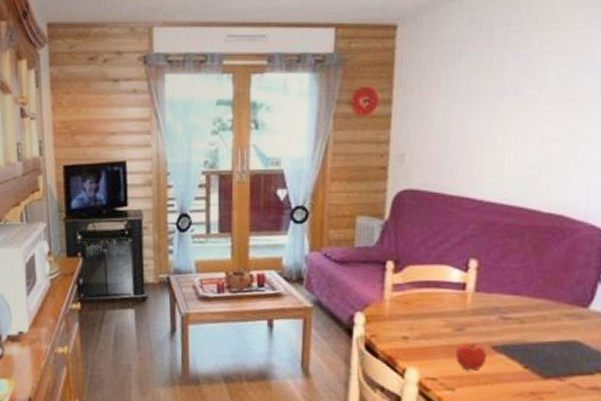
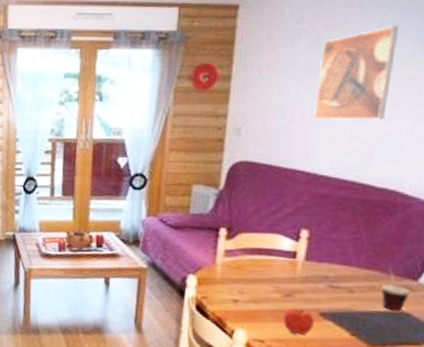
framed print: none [478,45,558,145] -> present [314,26,398,121]
cup: none [552,294,581,341] -> present [381,266,410,312]

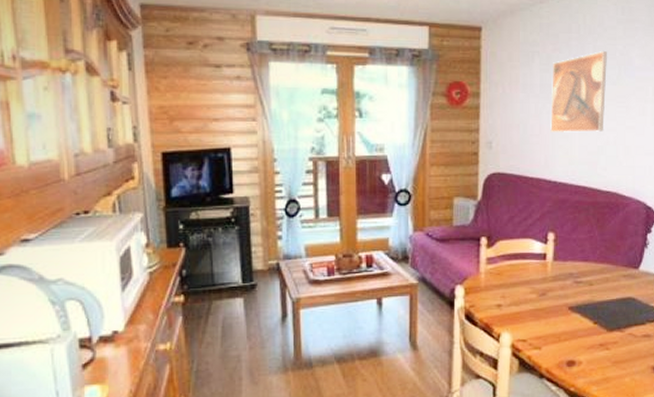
fruit: present [283,308,314,336] -> none [540,305,565,331]
cup: present [381,266,410,312] -> none [612,259,634,298]

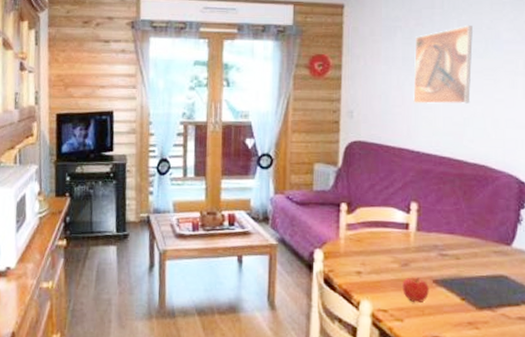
fruit: none [540,305,565,331] -> present [403,277,429,304]

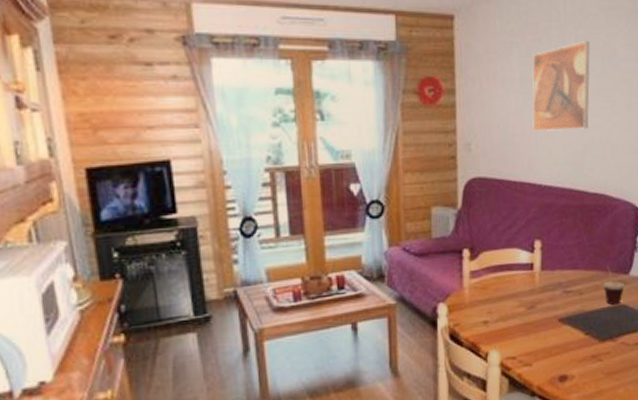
fruit: present [403,277,429,304] -> none [529,318,555,346]
cup: none [482,234,506,275] -> present [603,265,624,305]

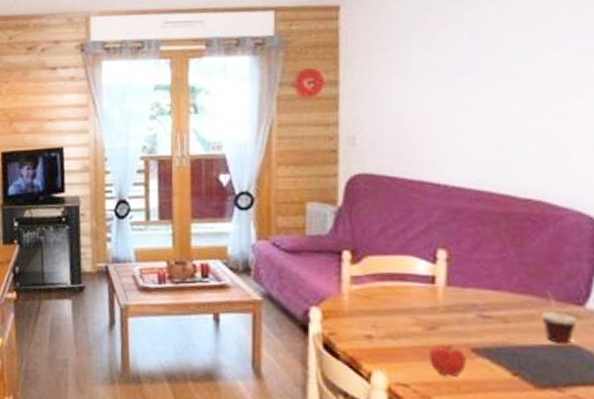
fruit: none [529,318,555,346] -> present [429,343,466,378]
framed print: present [532,41,590,132] -> none [436,20,520,125]

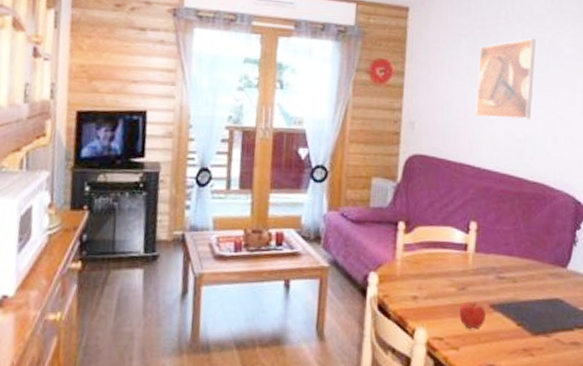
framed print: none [436,20,520,125] -> present [476,38,536,119]
cup: present [541,290,577,344] -> none [538,255,561,299]

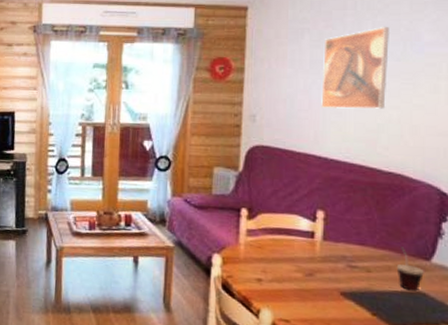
fruit: present [459,301,486,330] -> none [306,287,336,316]
cup: none [538,255,561,299] -> present [396,247,424,291]

